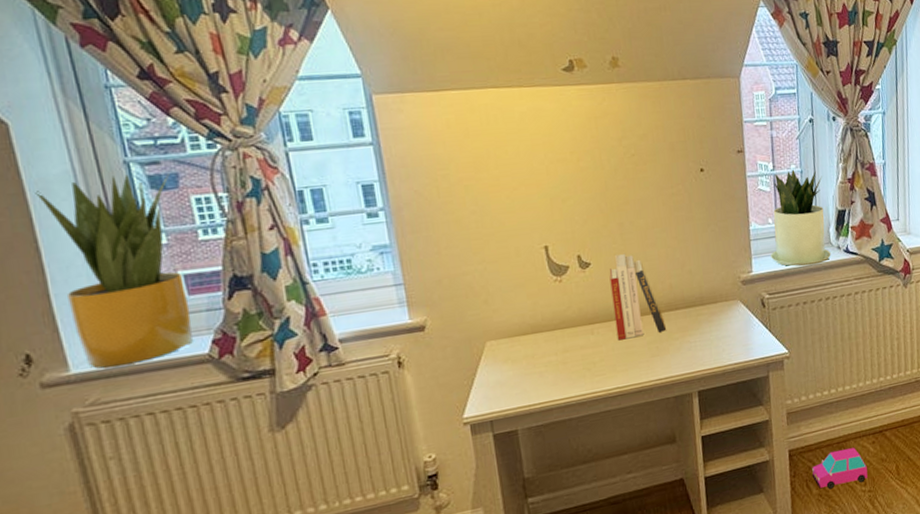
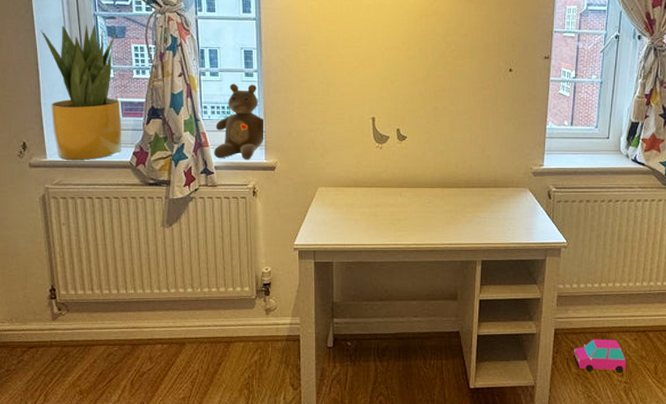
teddy bear: none [333,226,405,329] -> present [213,84,266,160]
books: present [609,253,667,341] -> none [420,132,462,205]
planter: present [770,169,831,267] -> none [562,79,621,168]

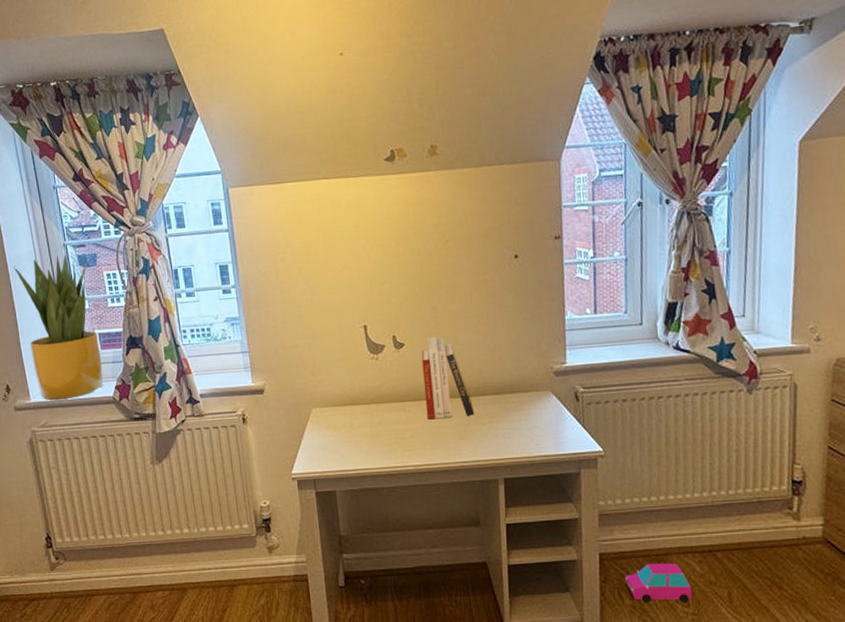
teddy bear: present [213,84,266,160] -> none [197,301,250,386]
books: none [420,132,462,205] -> present [421,336,475,420]

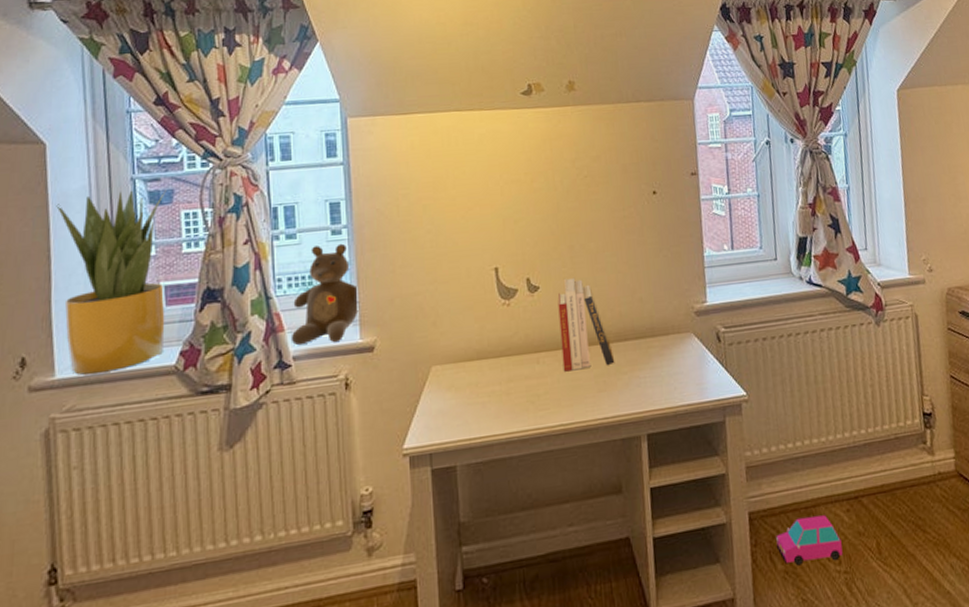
teddy bear: none [197,301,250,386] -> present [290,243,360,346]

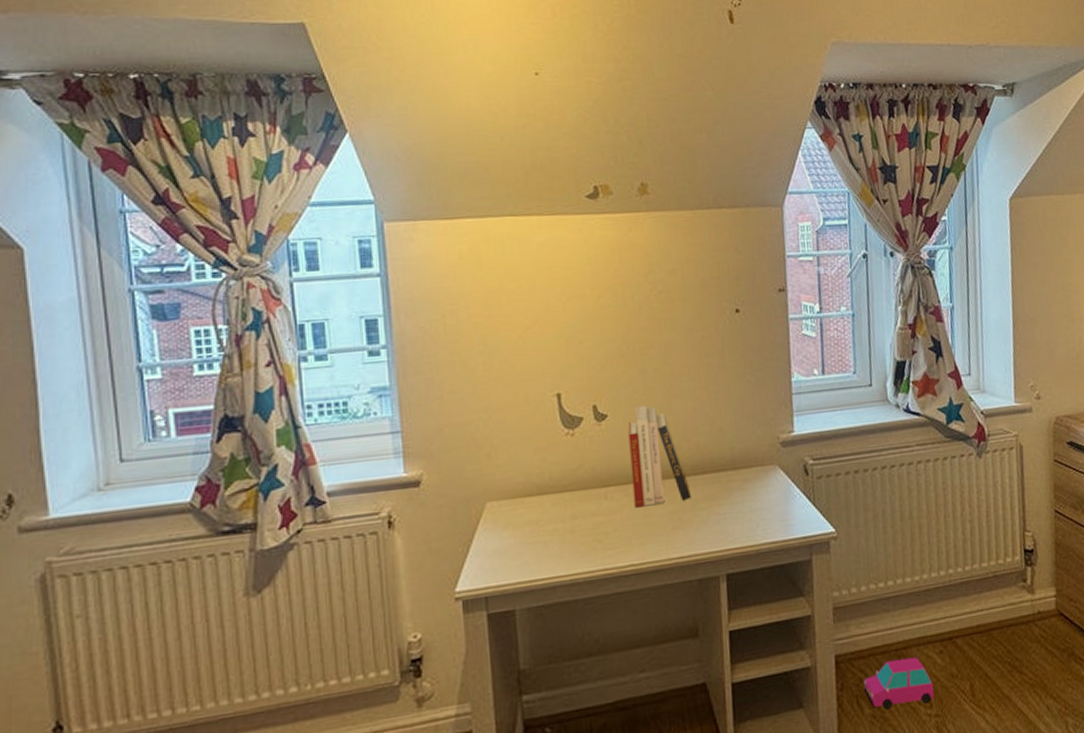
planter: present [56,190,166,375] -> none [40,303,177,514]
teddy bear: present [290,243,360,346] -> none [324,366,403,481]

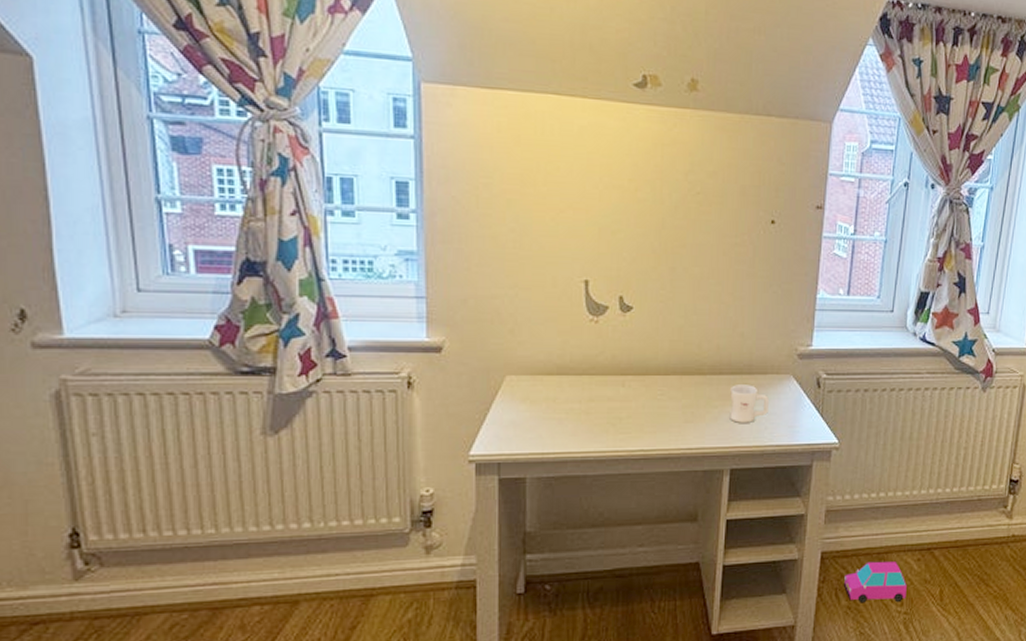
books: present [628,404,692,508] -> none [650,301,706,398]
mug: none [716,480,758,523] -> present [730,385,769,423]

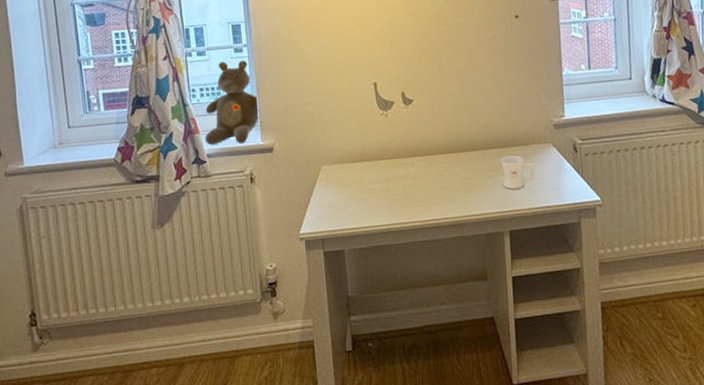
teddy bear: none [346,228,428,338] -> present [204,60,260,146]
toy car: present [843,561,907,603] -> none [625,308,688,351]

